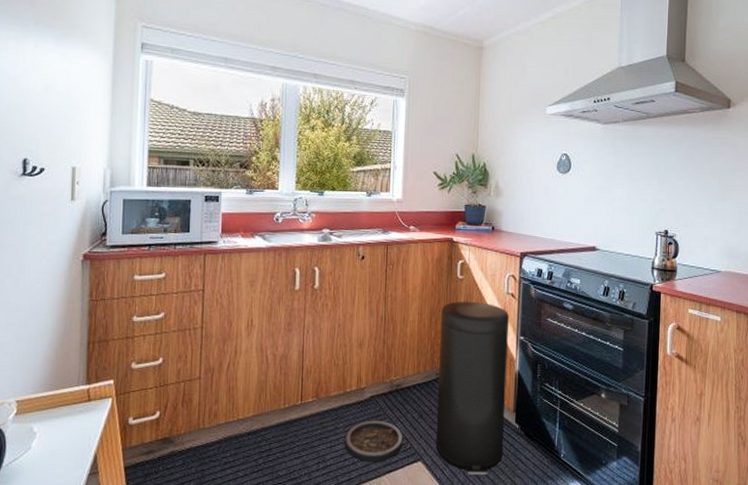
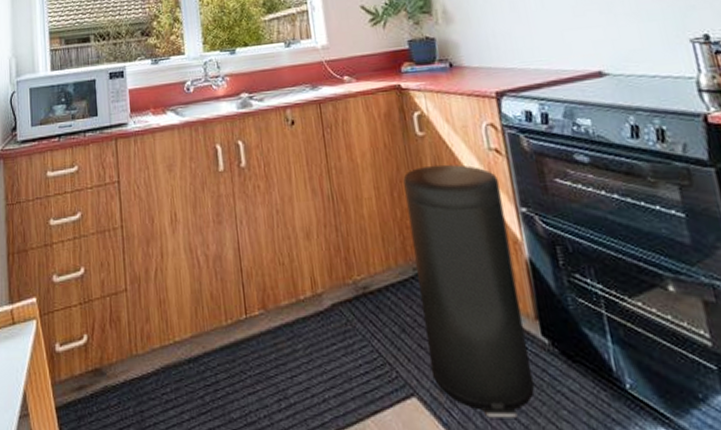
pet bowl: present [344,420,403,462] -> none [307,338,386,399]

